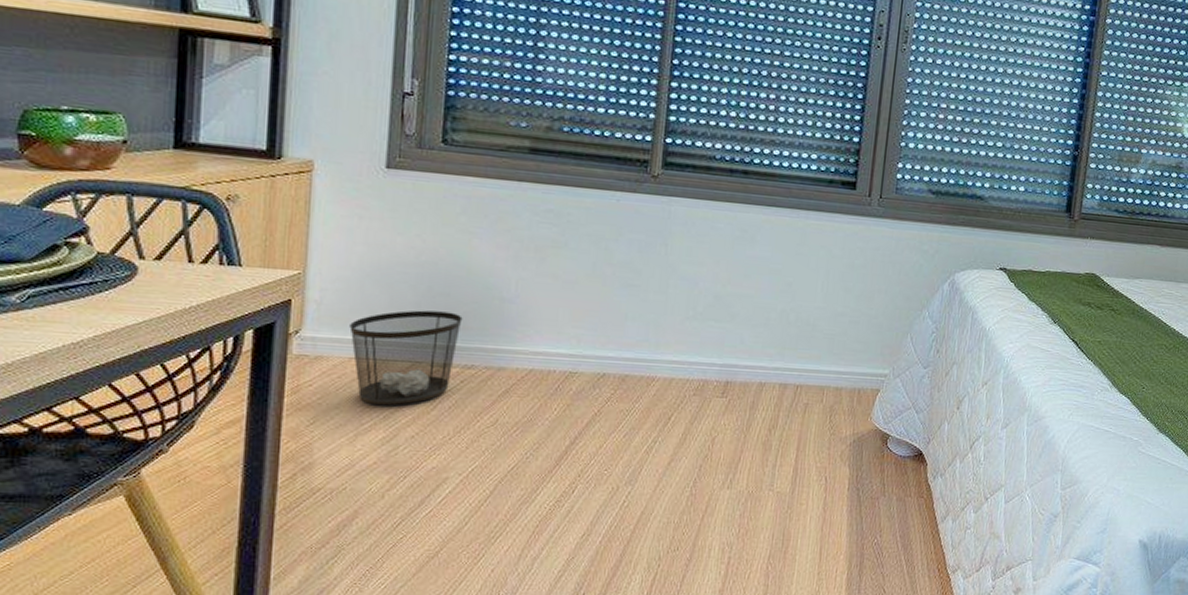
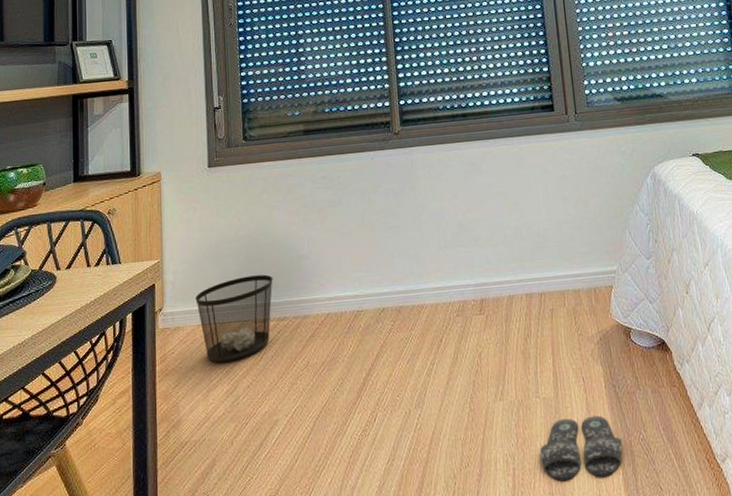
slippers: none [761,514,855,576] -> present [540,415,623,482]

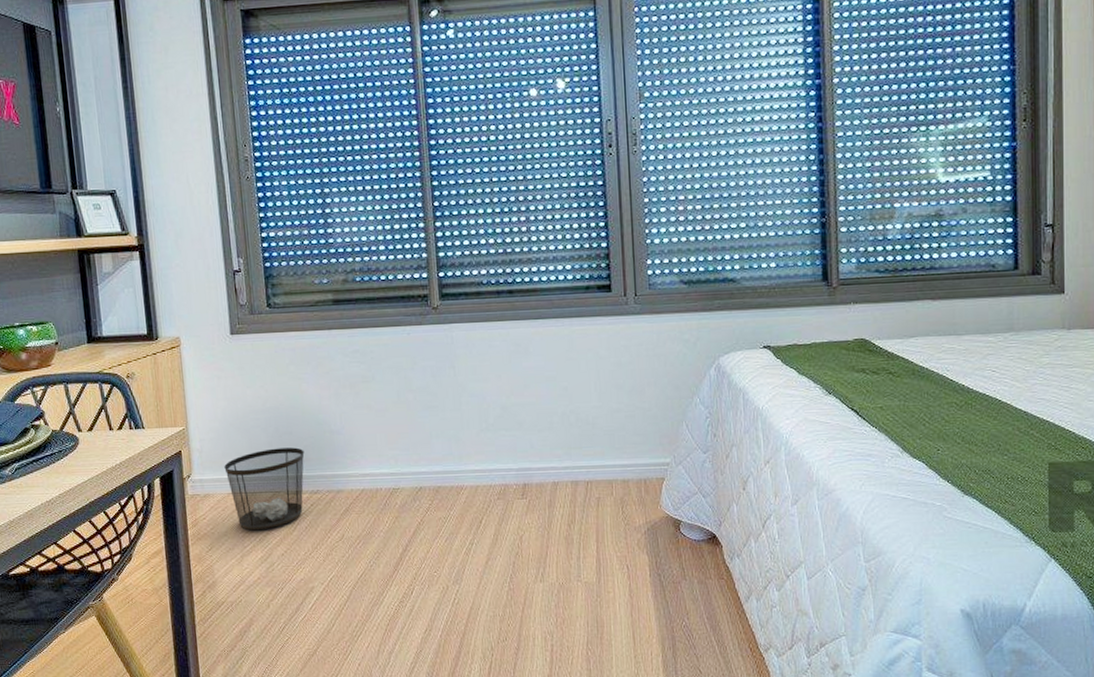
slippers: present [540,415,623,482] -> none [579,601,664,659]

